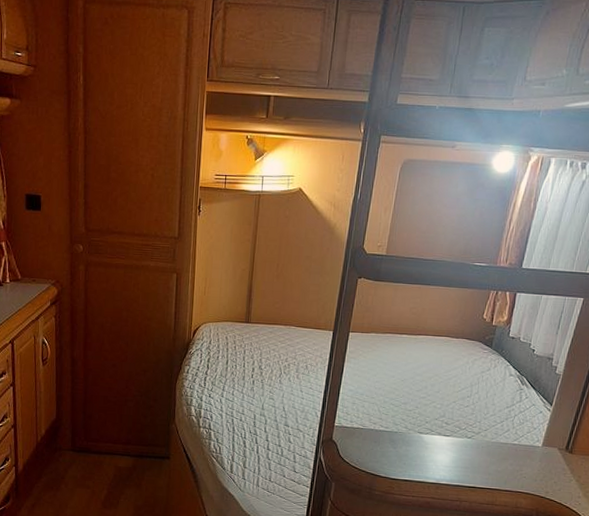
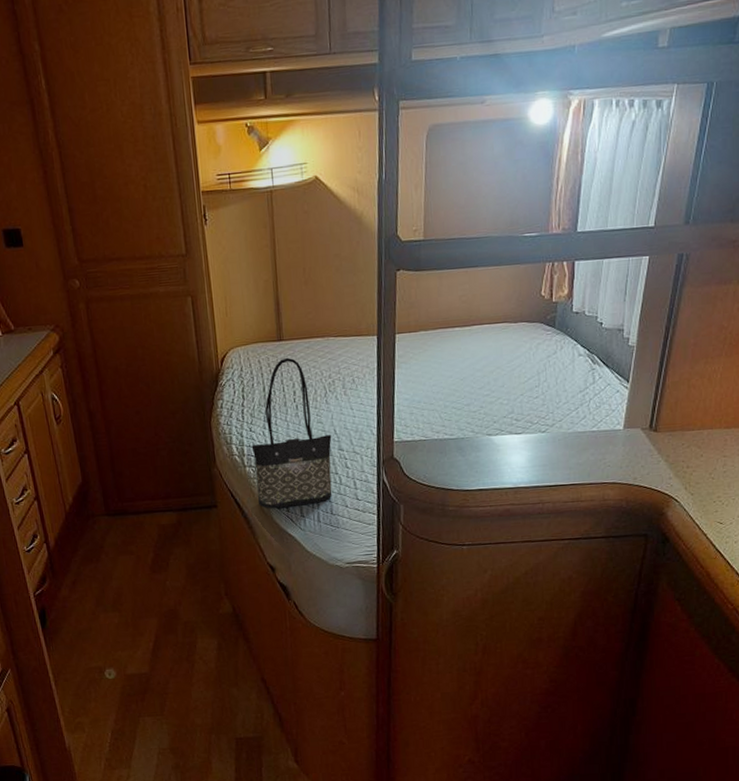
tote bag: none [207,339,280,470] -> present [251,358,332,509]

